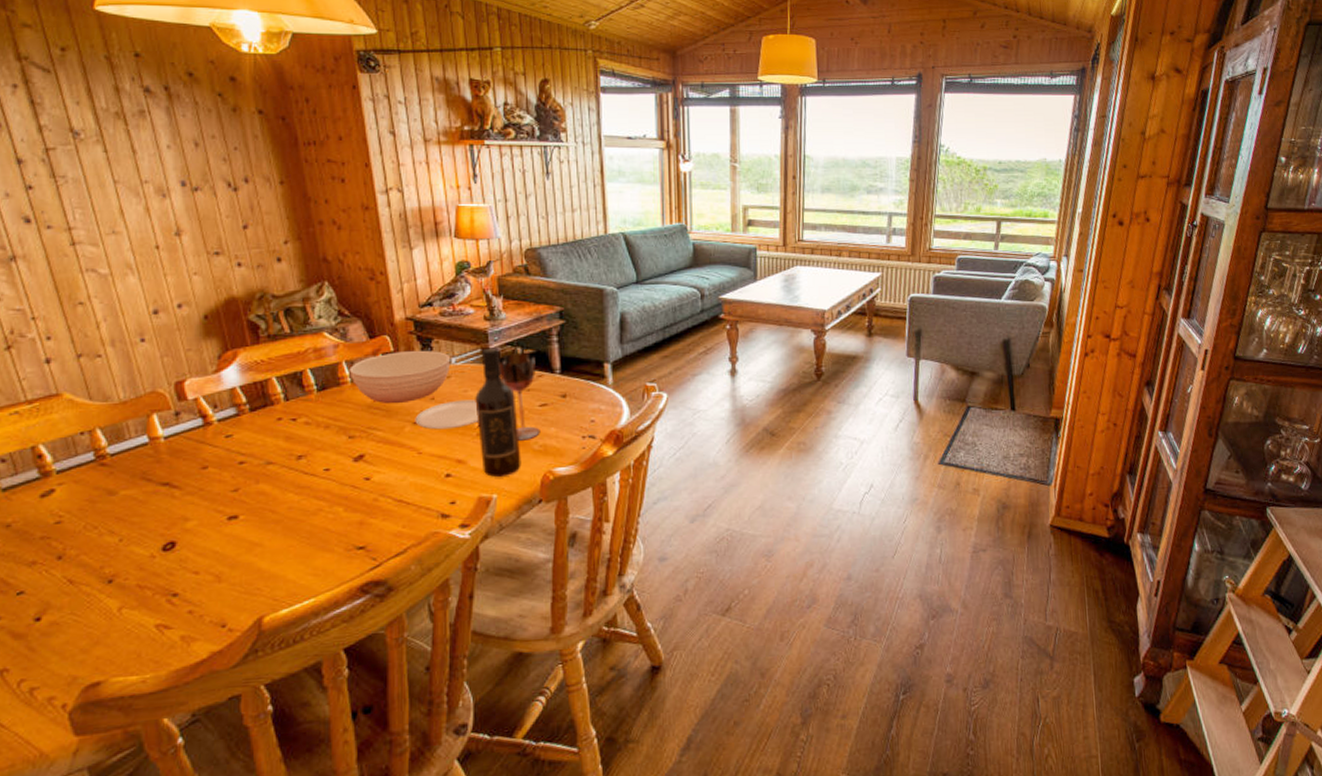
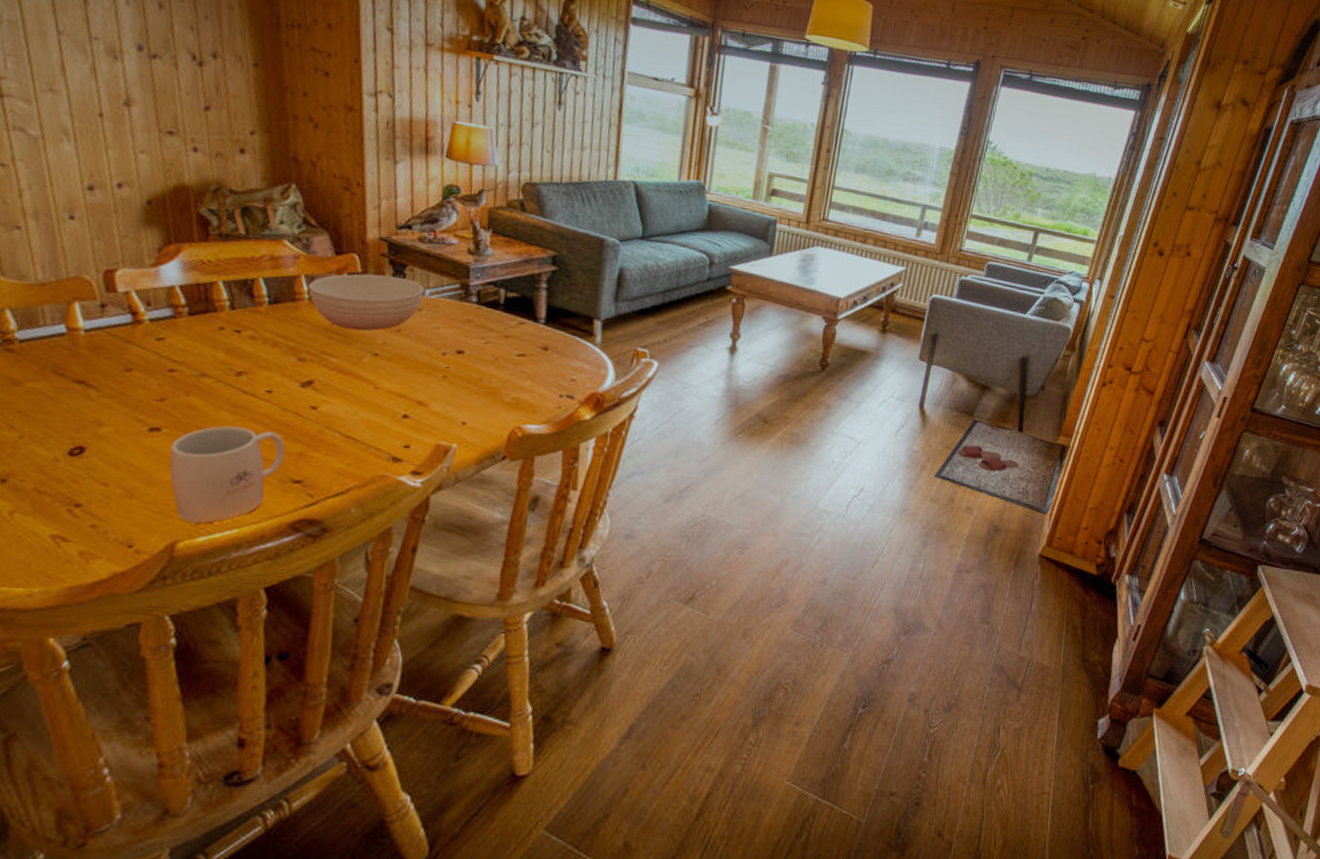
mug: none [248,504,347,598] -> present [169,425,286,524]
plate: present [415,399,478,430] -> none [375,336,448,367]
wine bottle: present [475,347,521,477] -> none [444,284,492,426]
wineglass: present [499,352,540,441] -> none [477,293,520,391]
slippers: none [957,429,1018,451] -> present [958,444,1020,471]

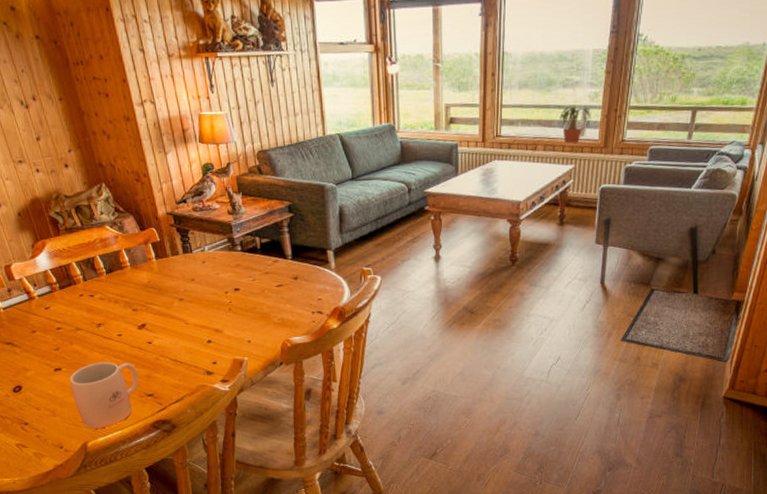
bowl: present [308,273,424,331] -> none [128,240,204,284]
potted plant: none [893,202,930,244] -> present [558,106,591,144]
slippers: present [958,444,1020,471] -> none [640,310,698,330]

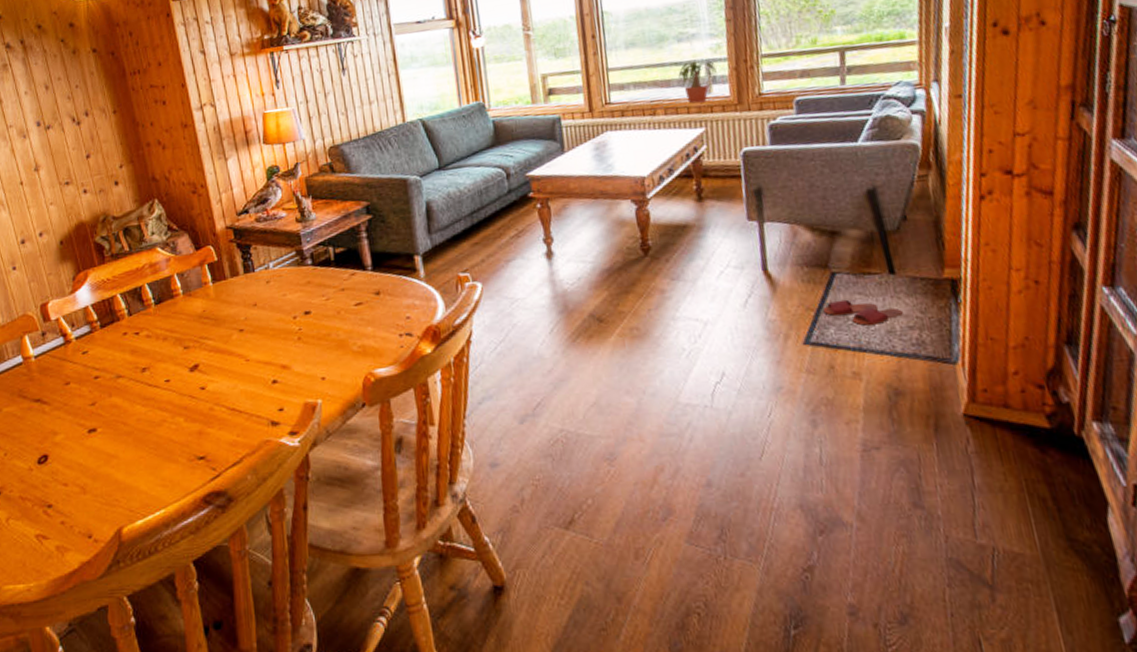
mug: present [70,361,139,429] -> none [106,416,189,509]
slippers: none [640,310,698,330] -> present [822,299,904,326]

